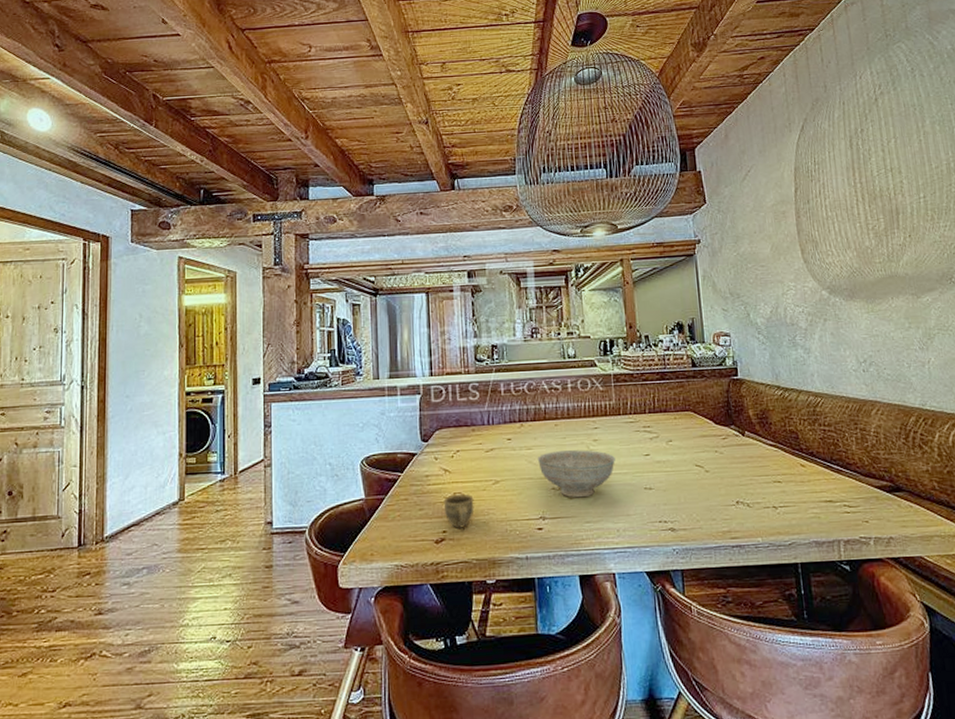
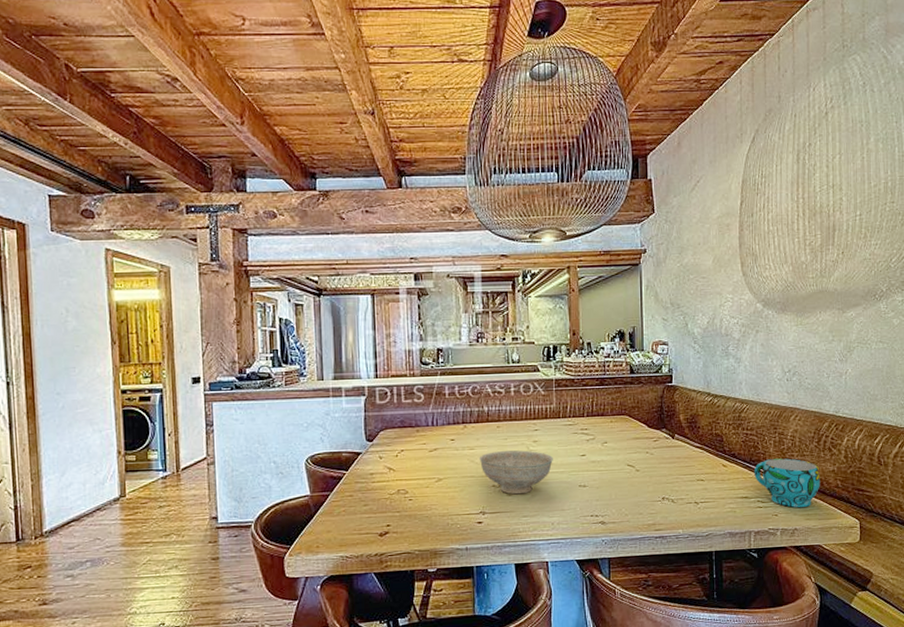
cup: present [443,493,474,529] -> none [387,490,418,523]
cup: none [836,457,914,513] -> present [753,458,820,507]

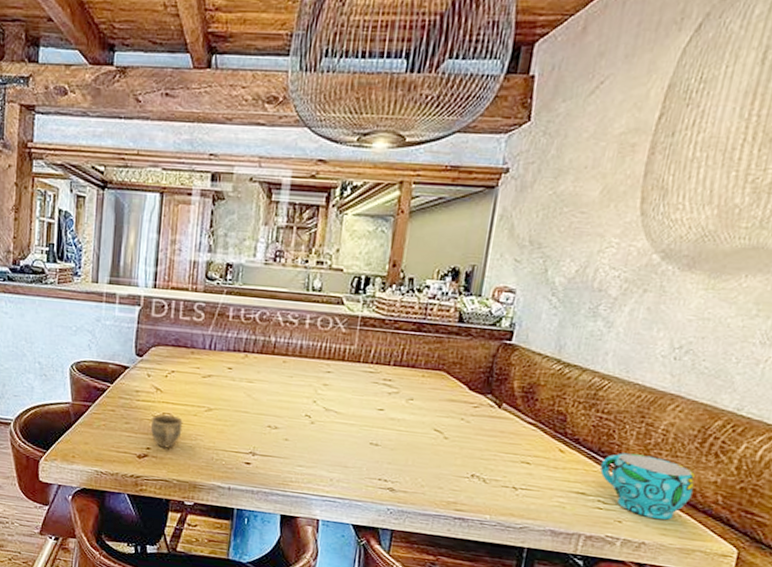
cup: none [387,490,418,523] -> present [150,414,183,448]
decorative bowl: present [479,450,553,495] -> none [257,388,344,441]

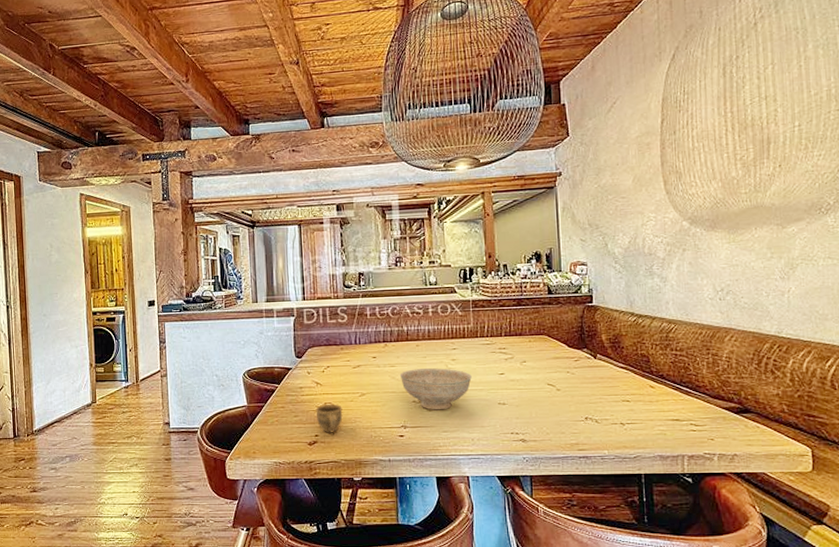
decorative bowl: none [257,388,344,441] -> present [399,368,472,410]
cup: present [600,453,695,520] -> none [685,380,763,432]

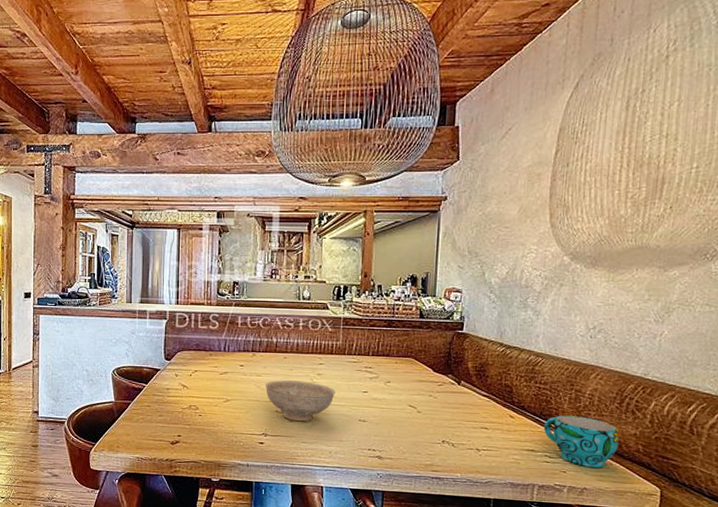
cup: present [315,404,343,433] -> none [180,406,206,435]
cup: none [685,380,763,432] -> present [543,415,619,468]

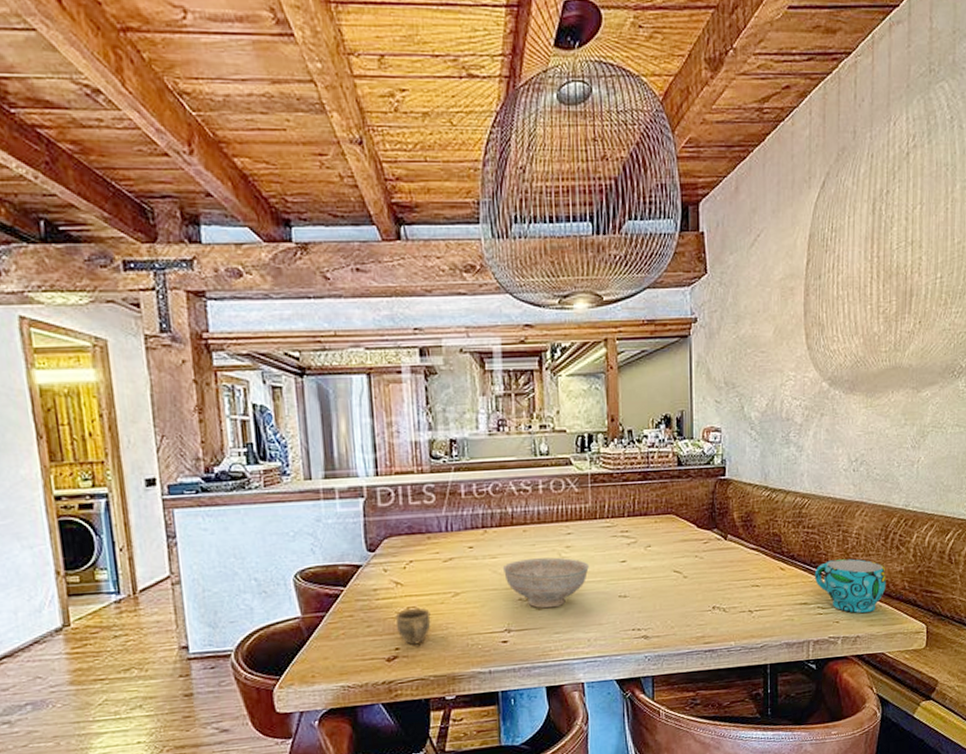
cup: none [180,406,206,435] -> present [395,607,431,645]

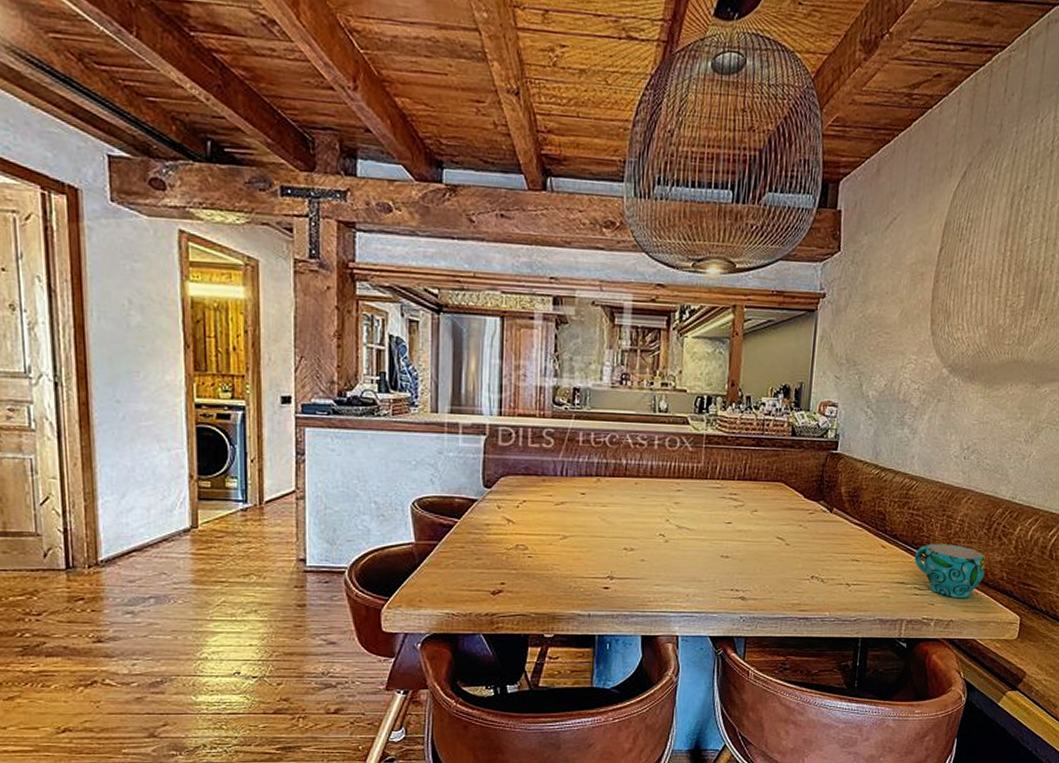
cup: present [395,607,431,645] -> none [503,546,538,581]
decorative bowl: present [502,557,589,609] -> none [611,511,695,561]

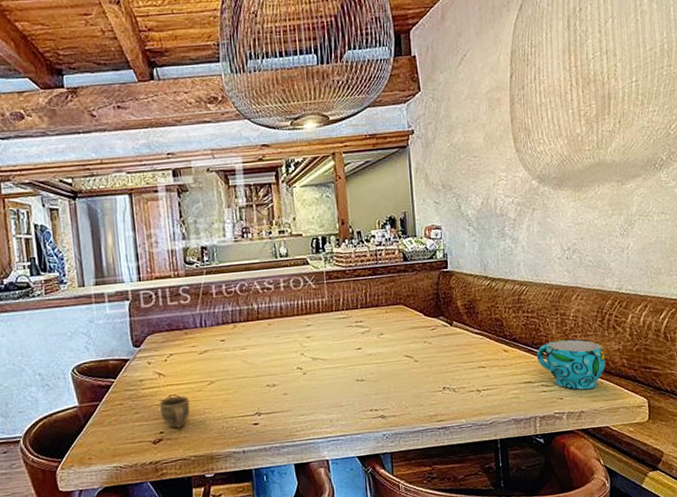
cup: none [503,546,538,581] -> present [159,395,191,429]

